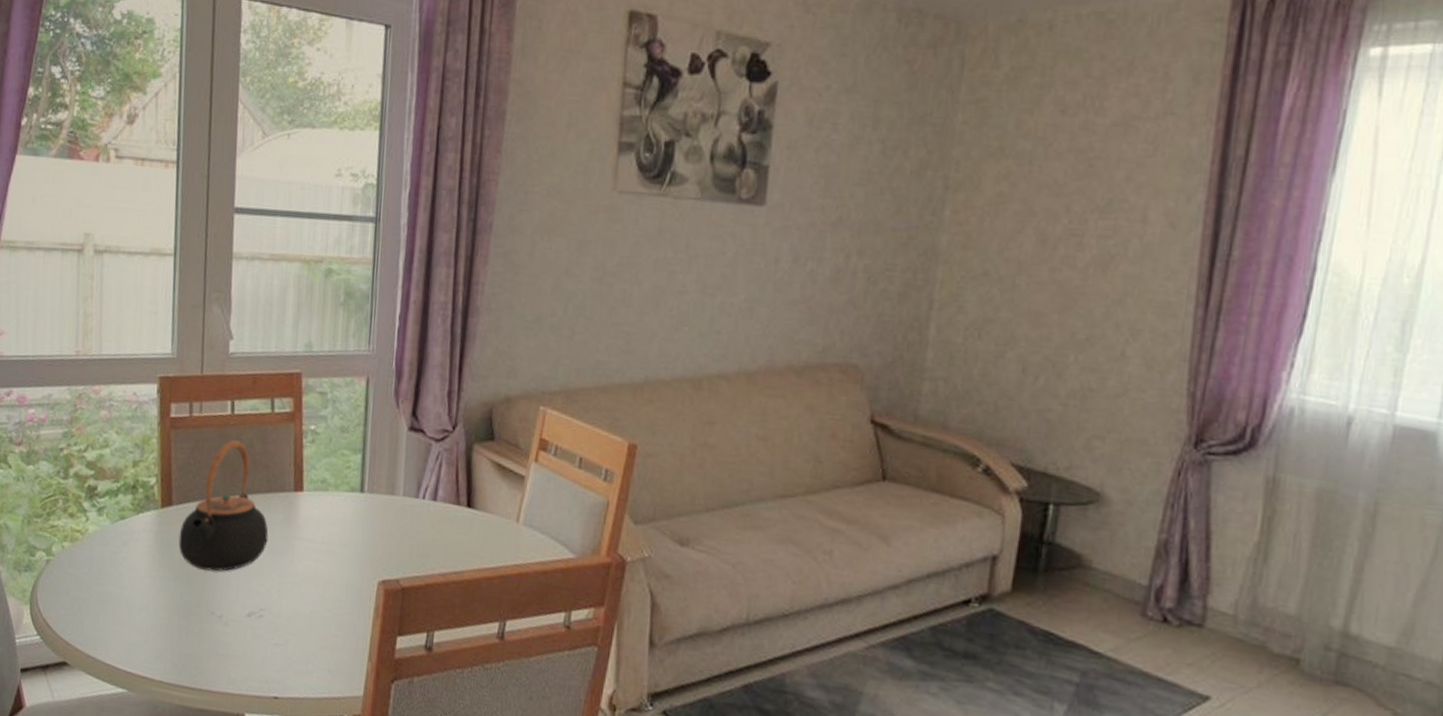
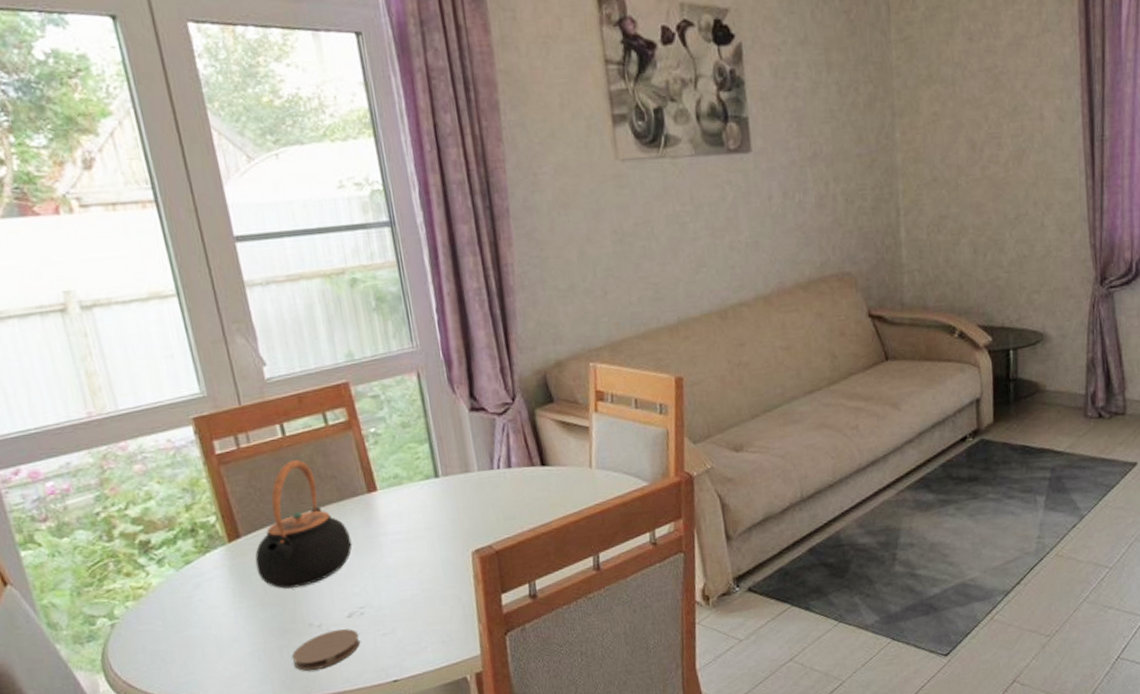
coaster: none [188,625,253,663] -> present [291,628,361,671]

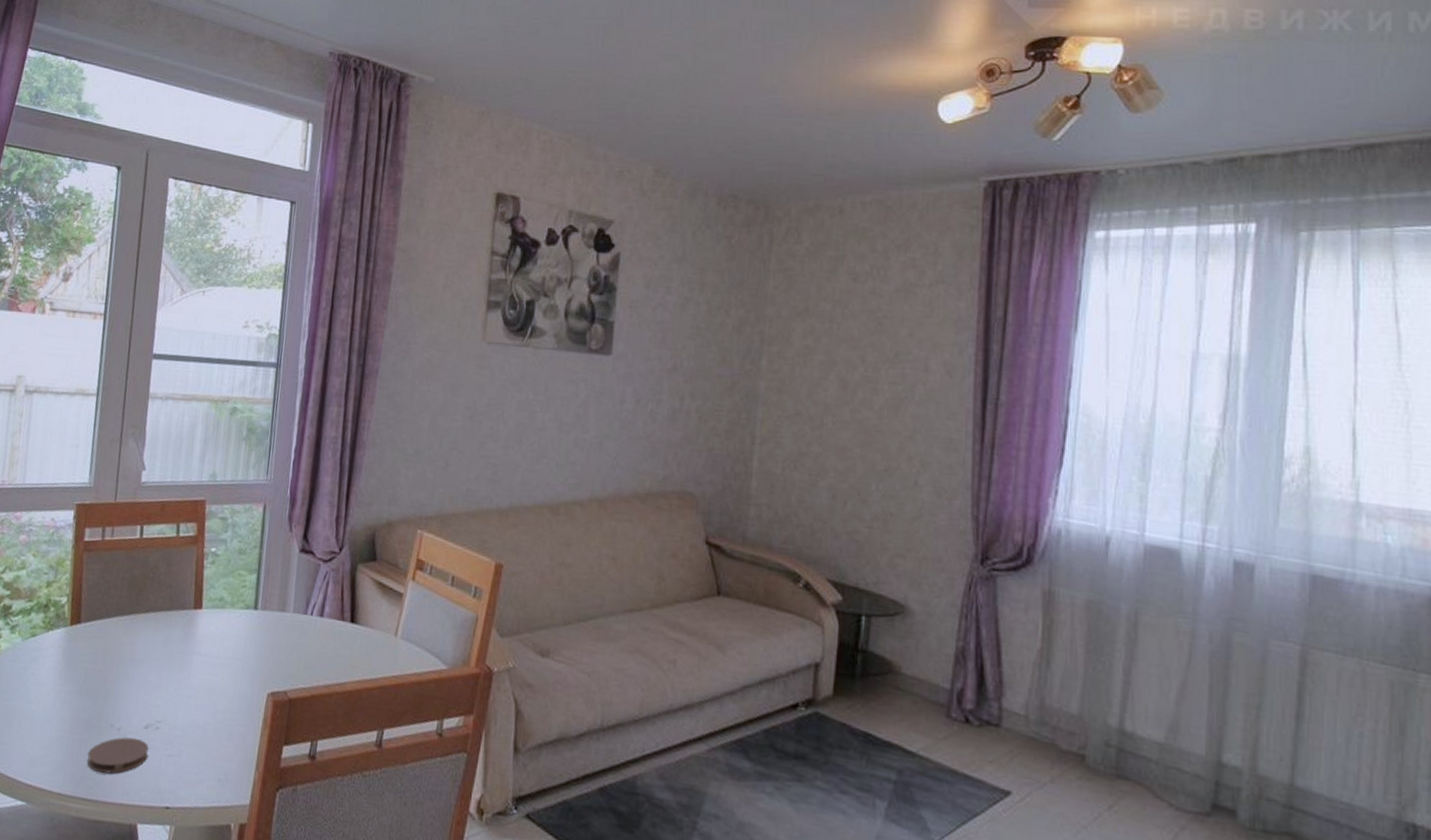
teapot: present [255,460,352,589] -> none [84,561,169,686]

